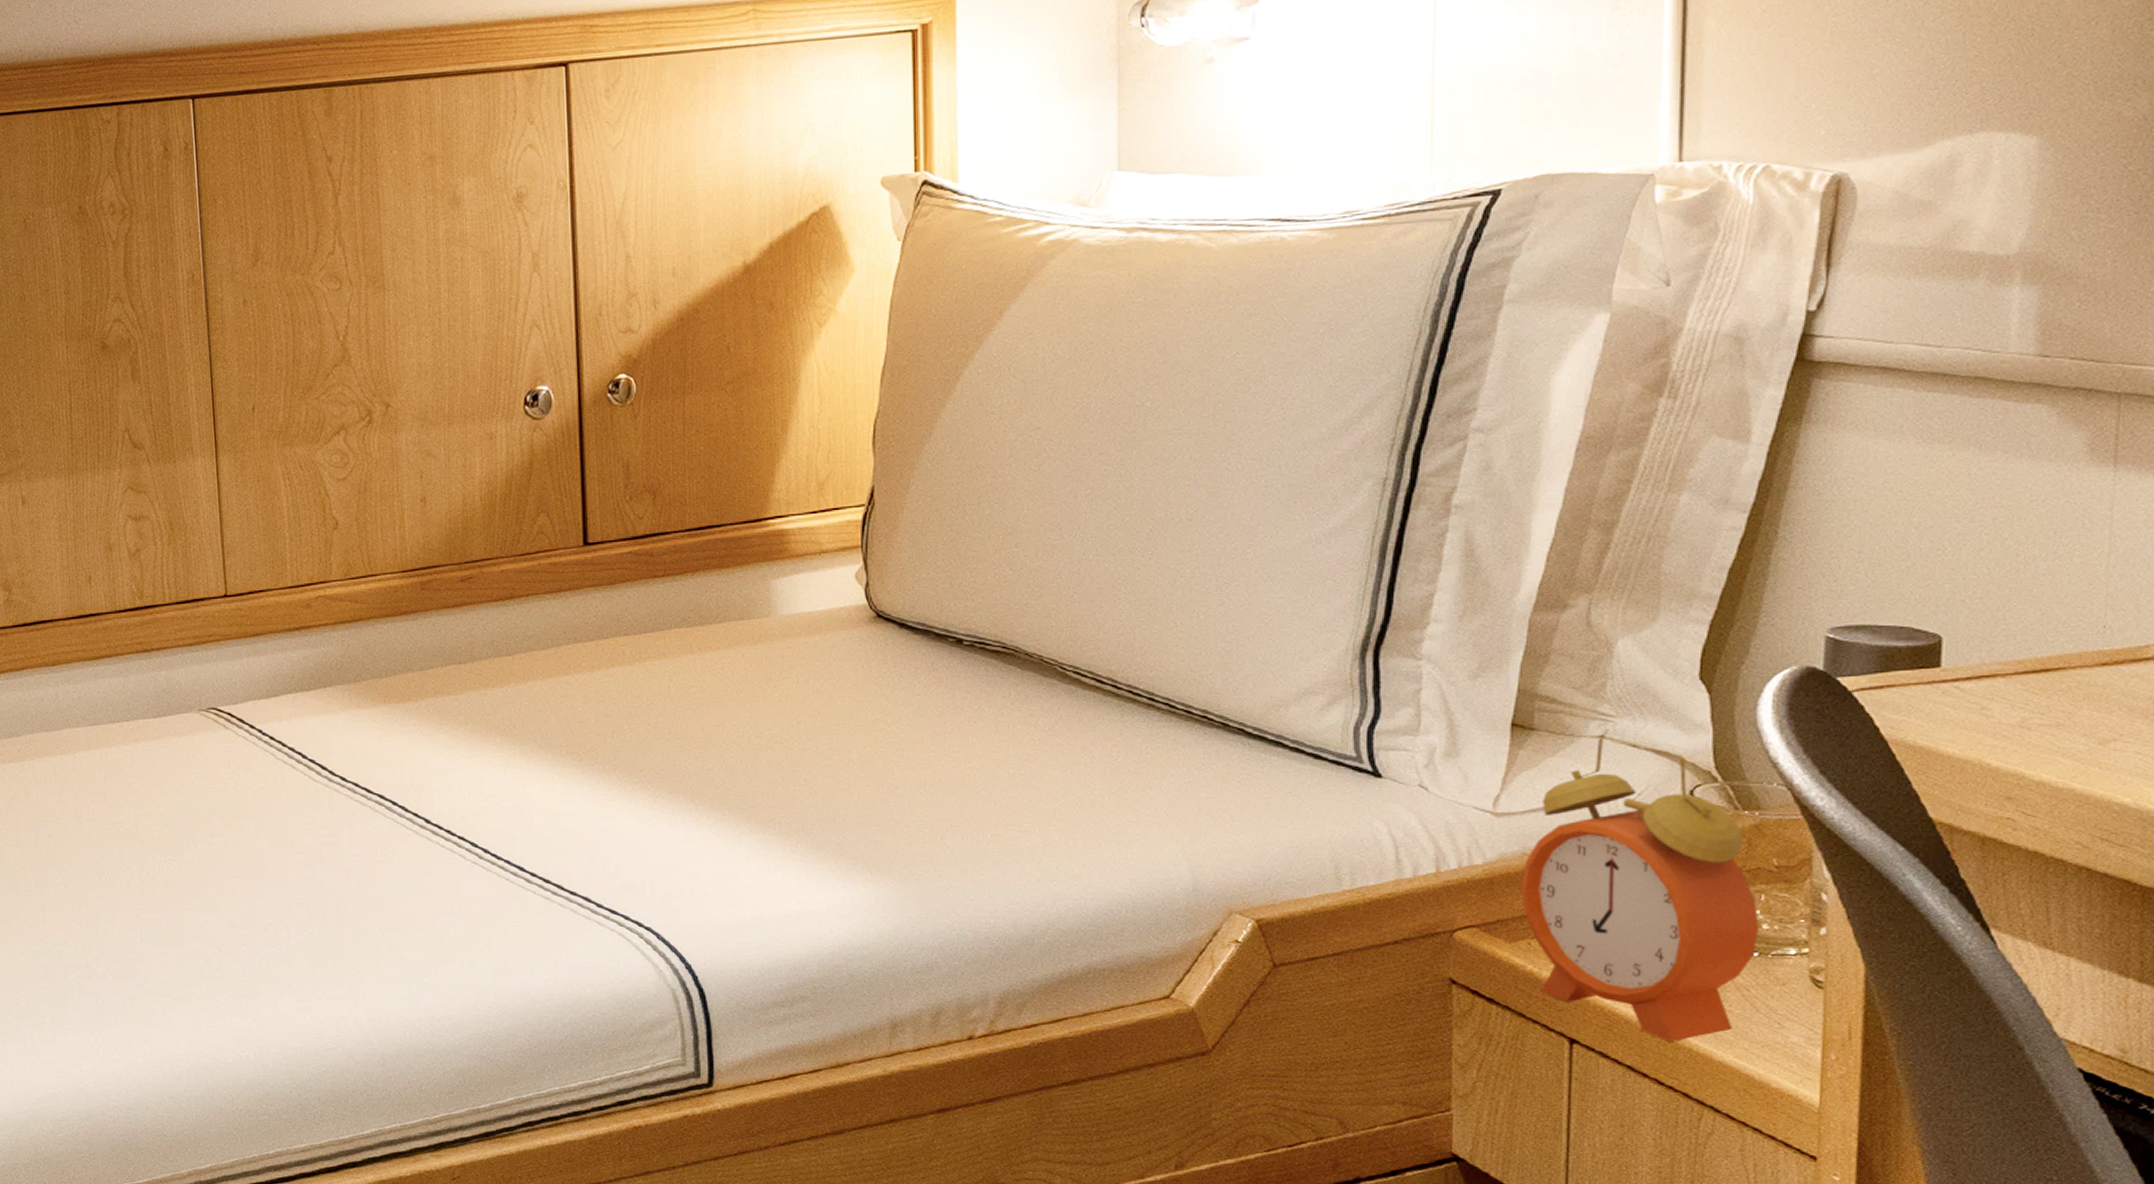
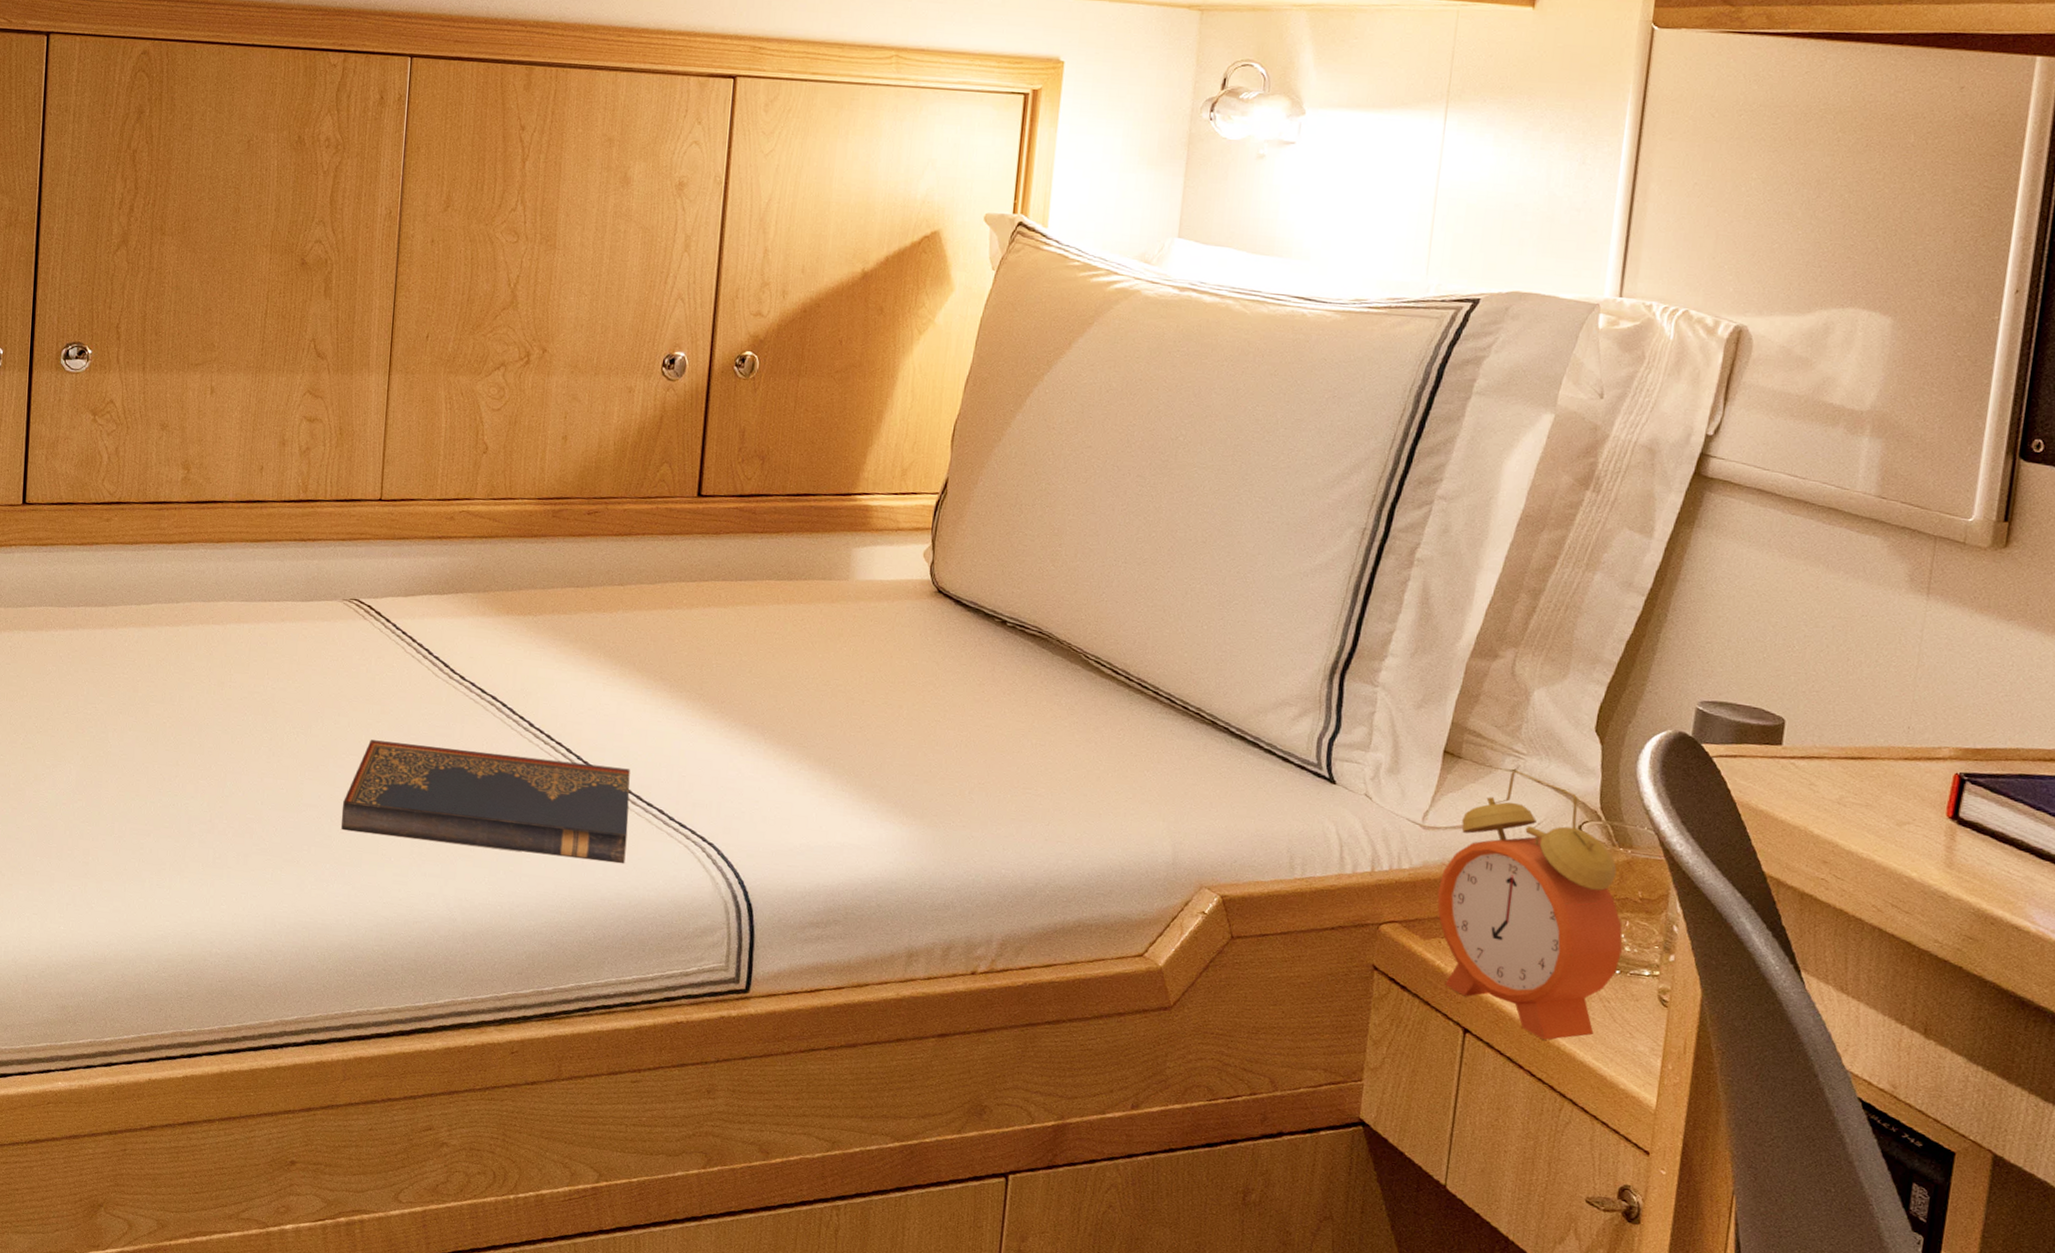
hardcover book: none [230,857,553,962] -> present [341,739,630,864]

